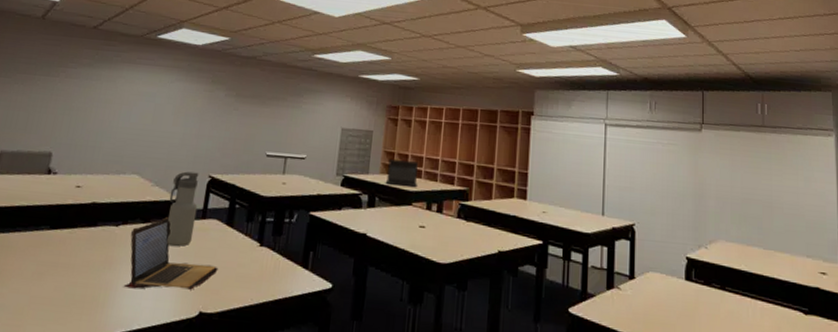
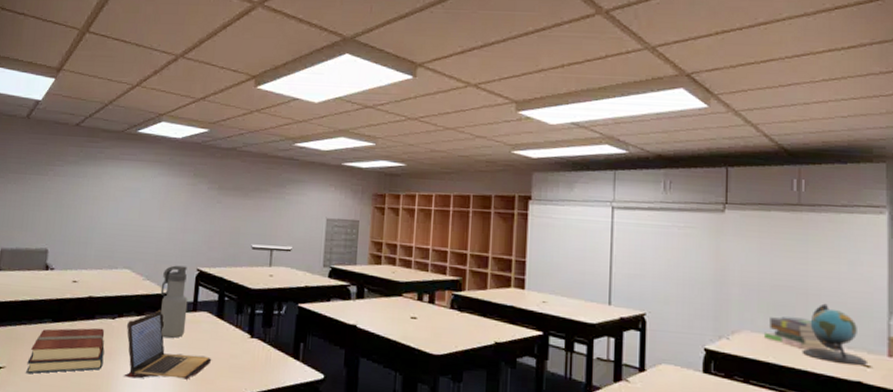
books: none [15,235,107,285] -> present [26,328,105,374]
laptop: present [386,159,418,188] -> none [375,249,407,278]
books: none [736,227,790,258] -> present [763,316,828,350]
globe: none [769,215,823,273] -> present [802,303,867,366]

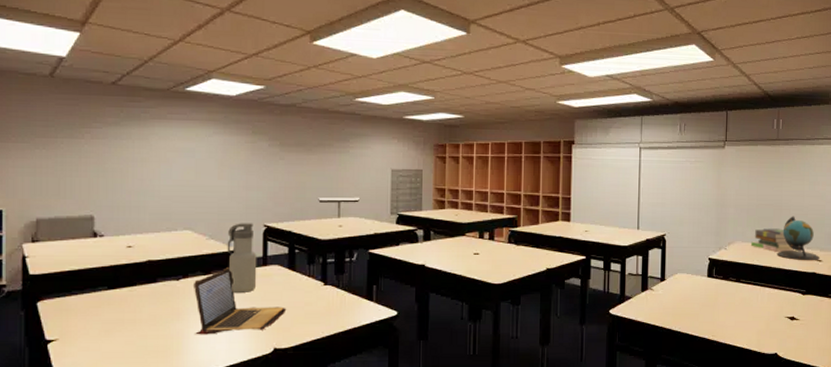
books: present [26,328,105,374] -> none [83,290,171,344]

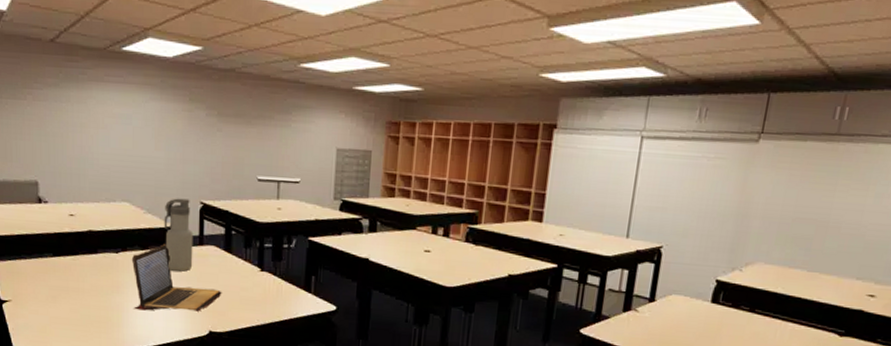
books: present [750,228,794,252] -> none [776,249,837,281]
globe: present [776,216,819,261] -> none [811,236,873,295]

